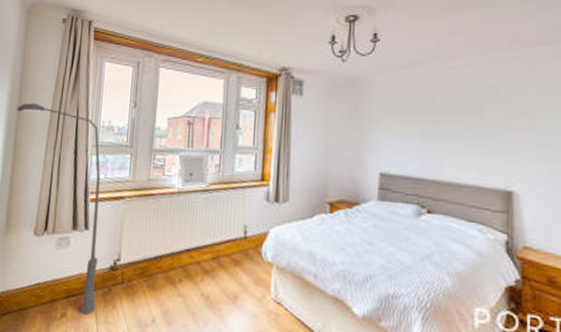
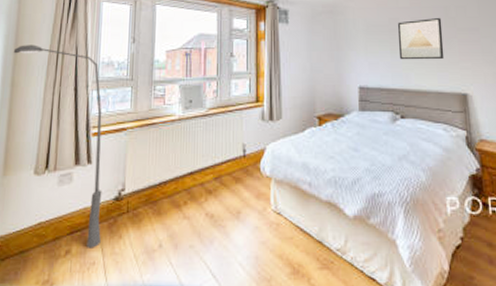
wall art: none [431,98,488,149] -> present [398,18,445,60]

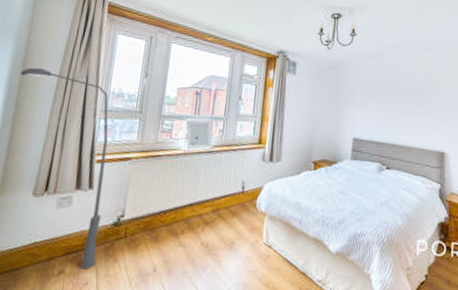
wall art: present [398,18,445,60] -> none [391,83,431,121]

